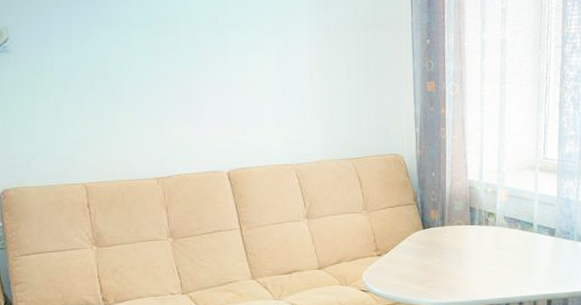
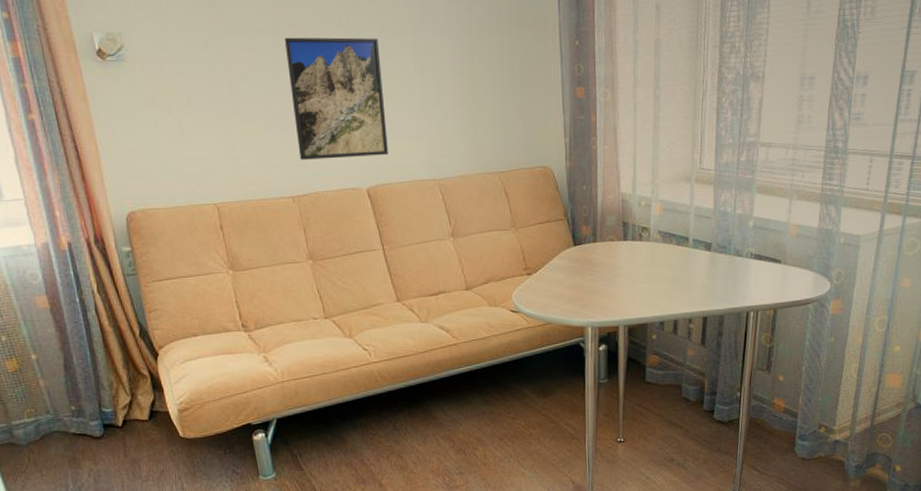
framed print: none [156,33,249,144] -> present [284,37,388,160]

